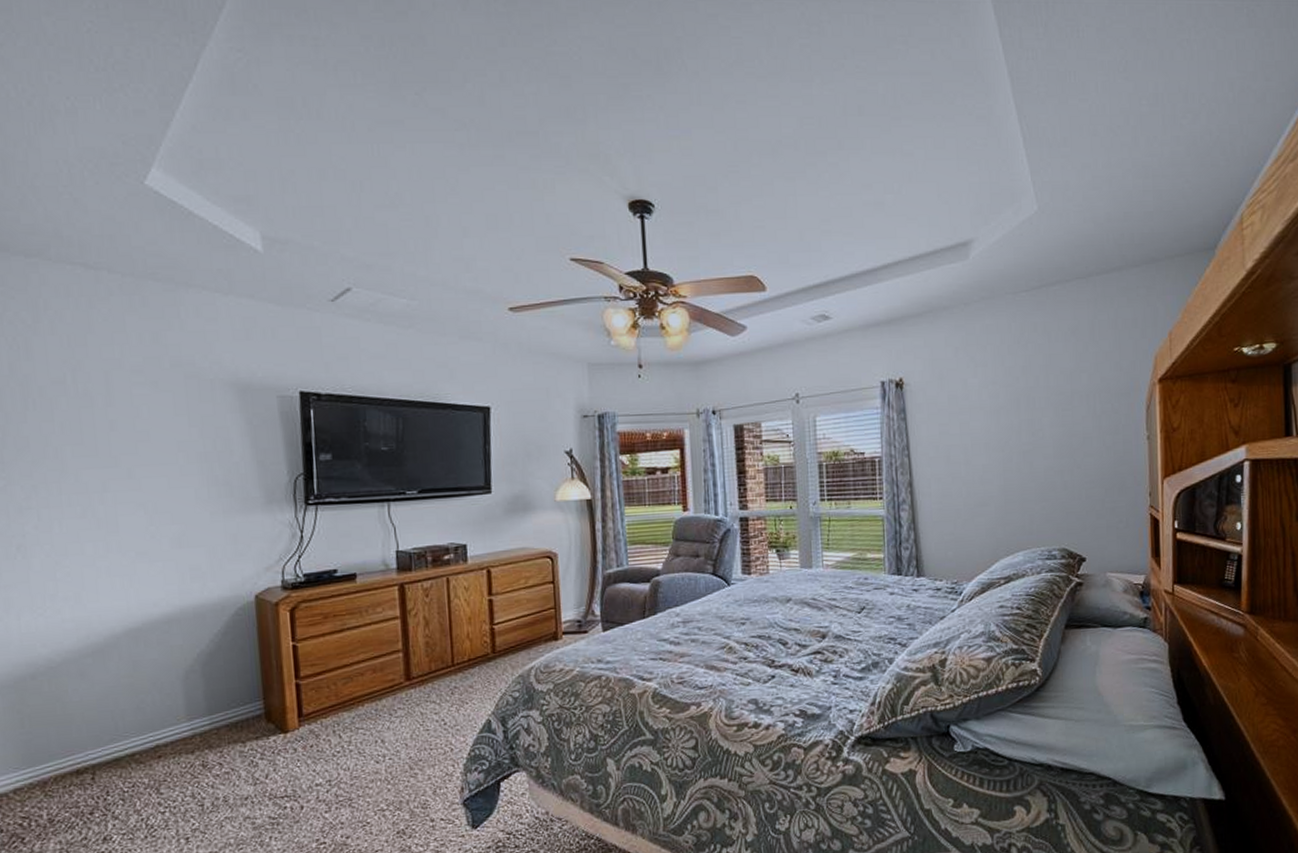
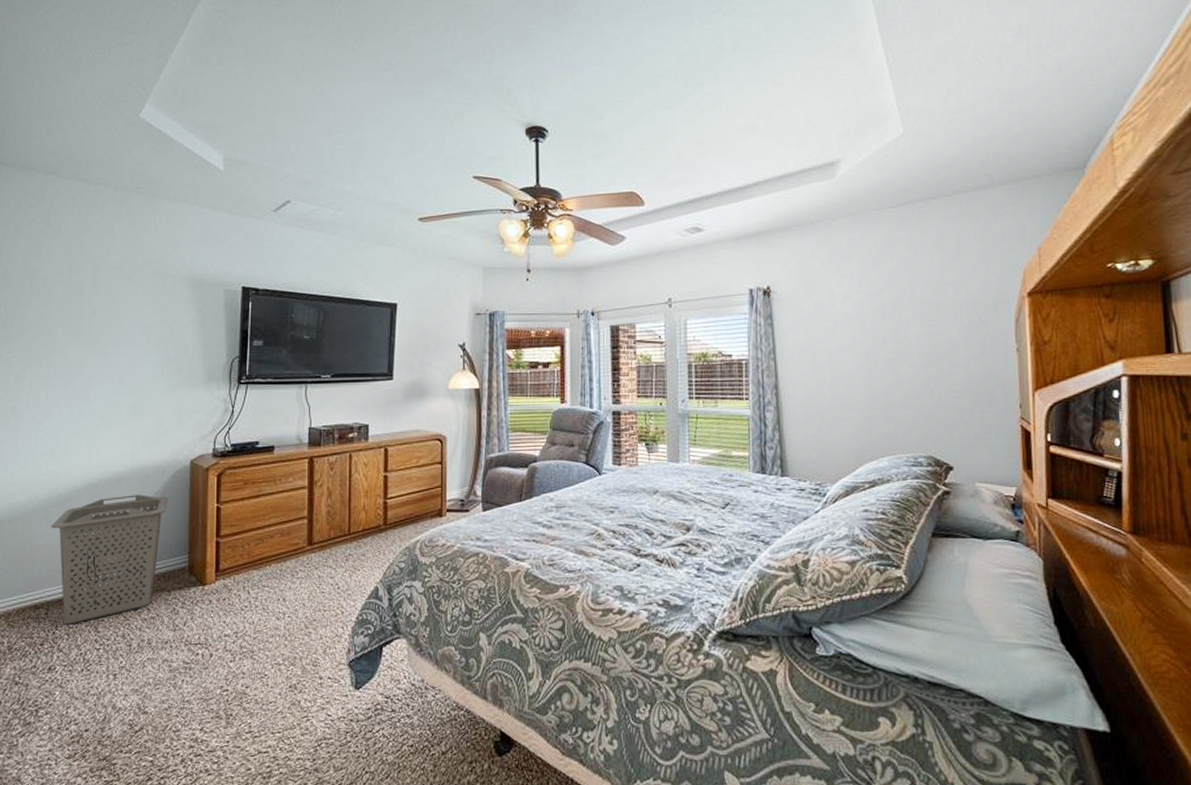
laundry basket: none [86,637,233,789] -> present [51,494,169,625]

